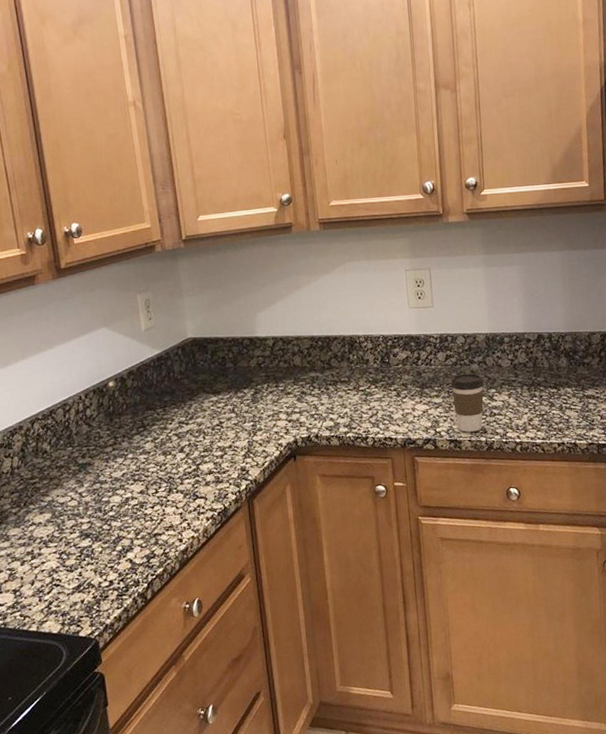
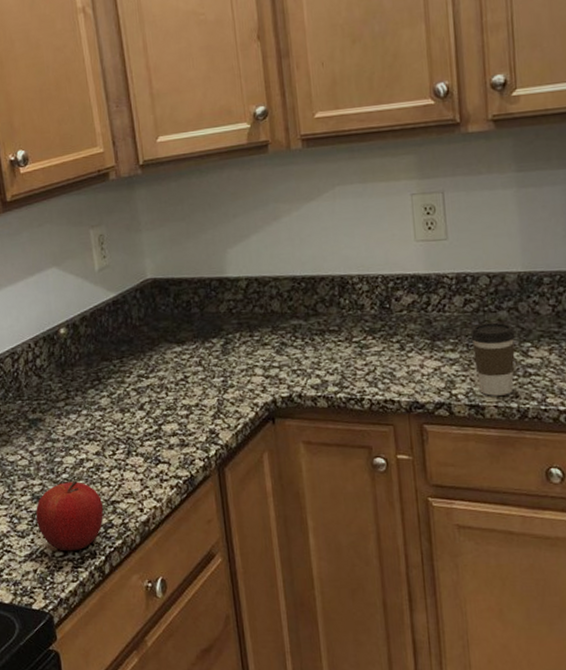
fruit: none [83,517,147,582] -> present [35,480,104,551]

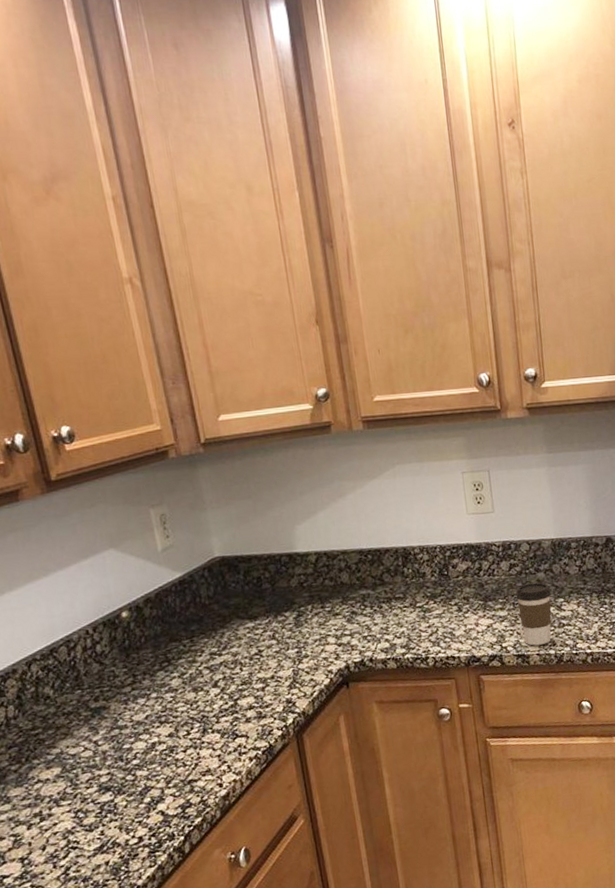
fruit: present [35,480,104,551] -> none [104,765,181,838]

